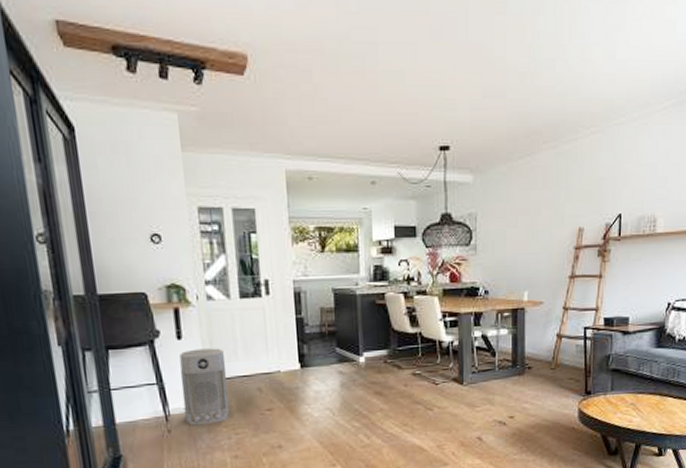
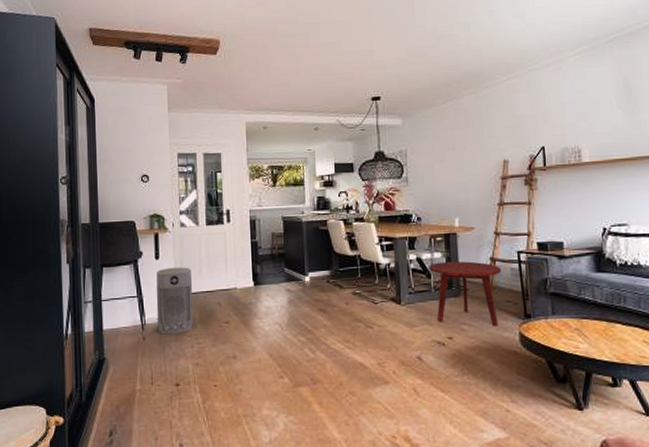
side table: none [493,338,567,404] -> present [428,261,502,326]

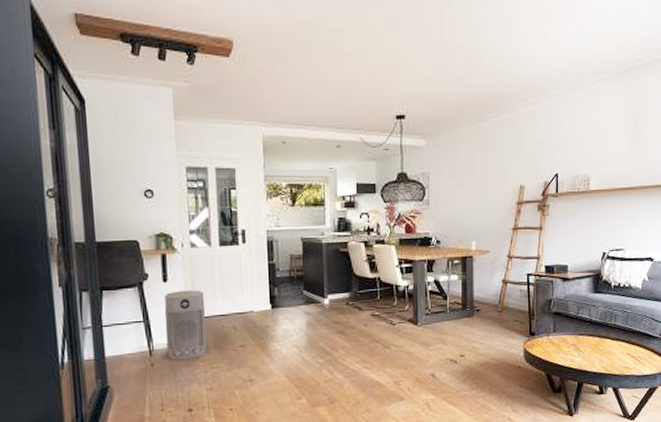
side table: present [428,261,502,326] -> none [445,283,512,344]

